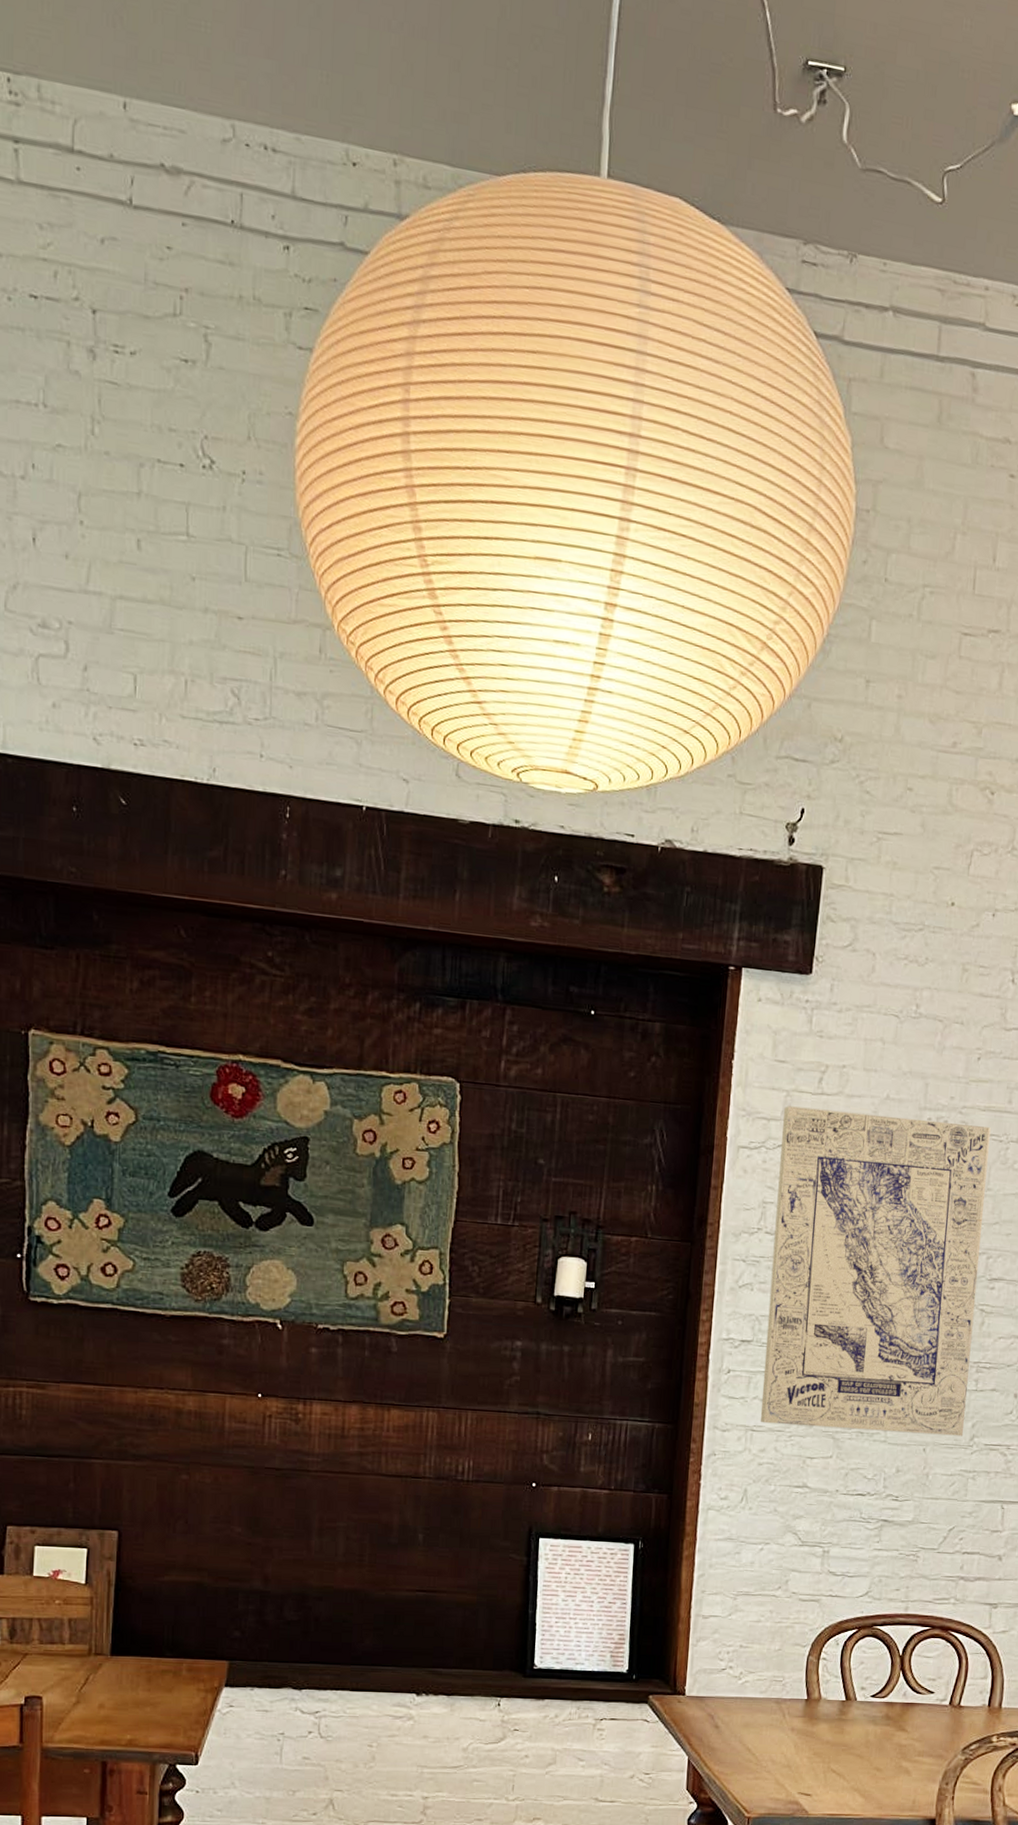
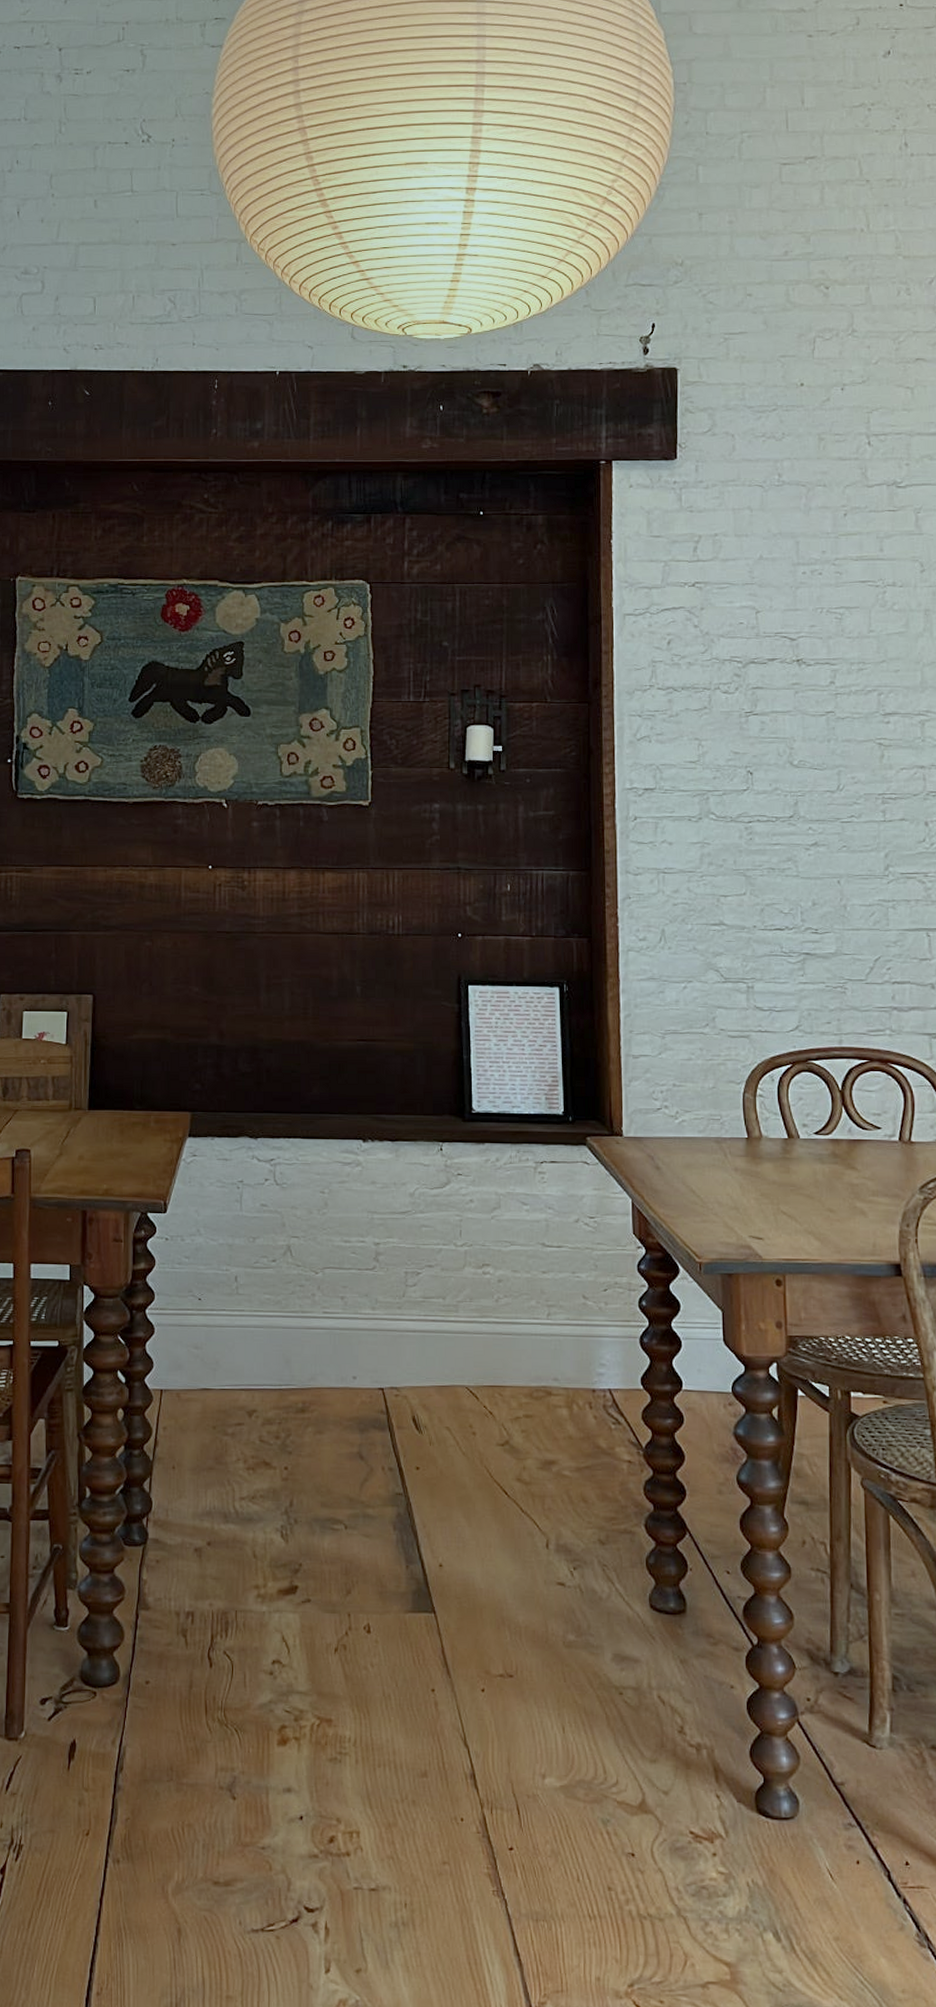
wall art: present [760,1106,991,1436] -> none [664,574,877,867]

